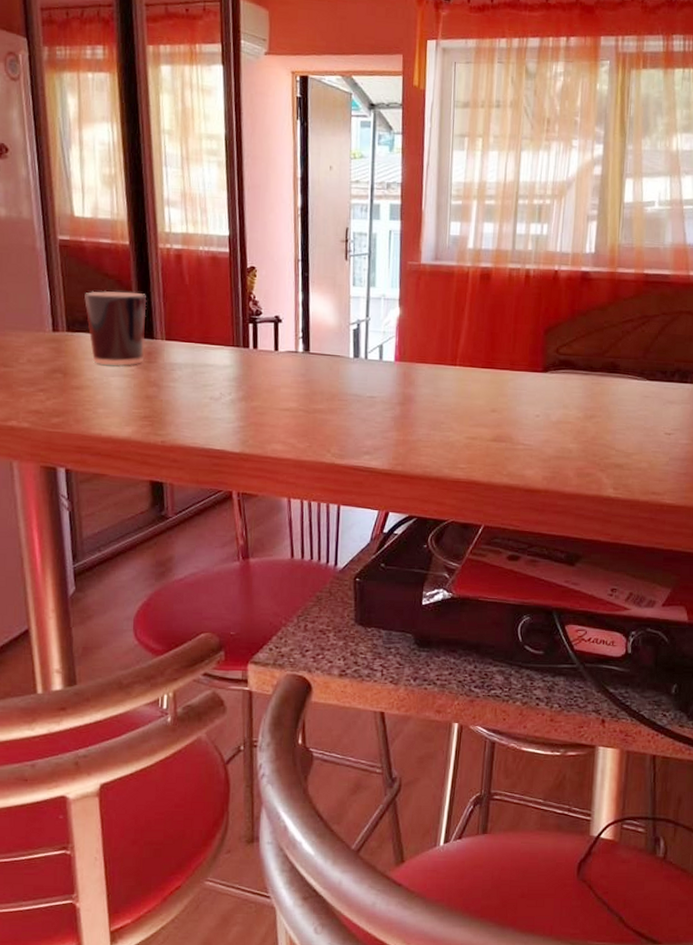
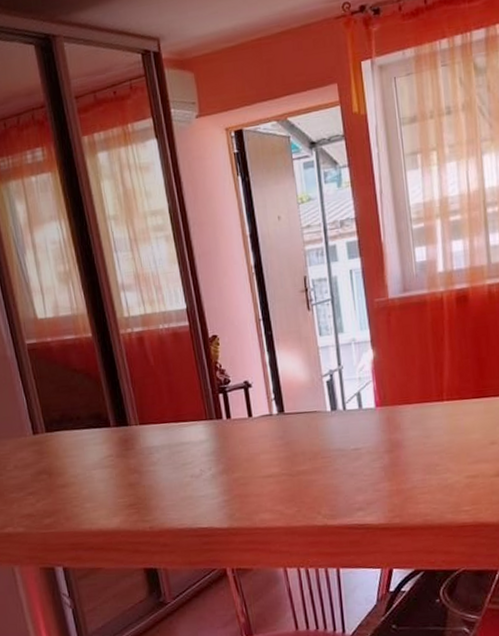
mug: present [84,290,147,366] -> none [57,382,121,461]

